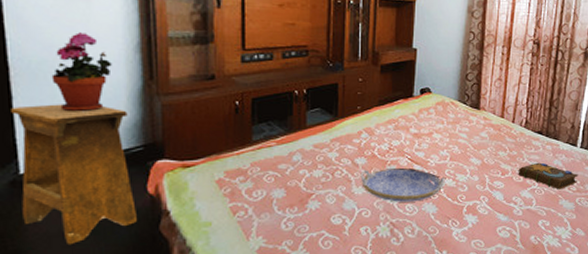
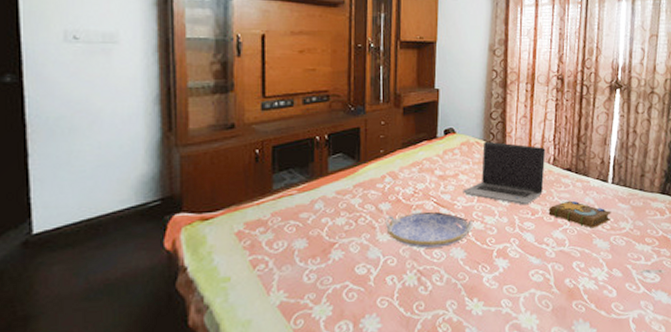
stool: present [11,104,137,246] -> none [26,160,152,308]
potted plant: present [51,32,112,112] -> none [69,87,130,168]
laptop computer: none [436,102,519,165] -> present [463,141,546,205]

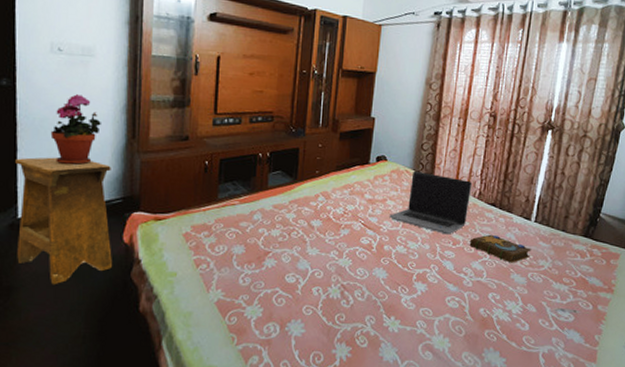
stool: none [26,160,152,308] -> present [15,157,112,285]
potted plant: none [69,87,130,168] -> present [50,94,101,166]
serving tray: present [384,212,474,249] -> none [315,232,398,266]

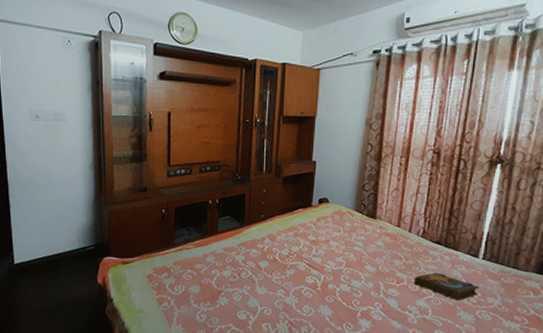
stool: present [15,157,112,285] -> none [9,211,90,320]
potted plant: present [50,94,101,166] -> none [34,155,74,218]
laptop computer: present [389,170,472,235] -> none [333,211,416,273]

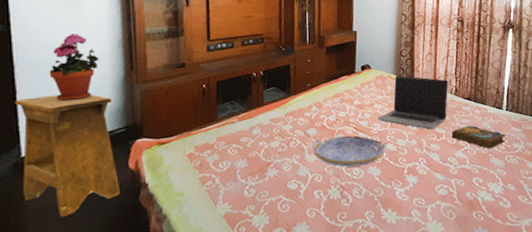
stool: none [9,211,90,320] -> present [15,95,120,218]
potted plant: none [34,155,74,218] -> present [49,34,99,101]
serving tray: none [263,272,342,304] -> present [312,136,388,167]
laptop computer: none [333,211,416,273] -> present [378,75,449,130]

